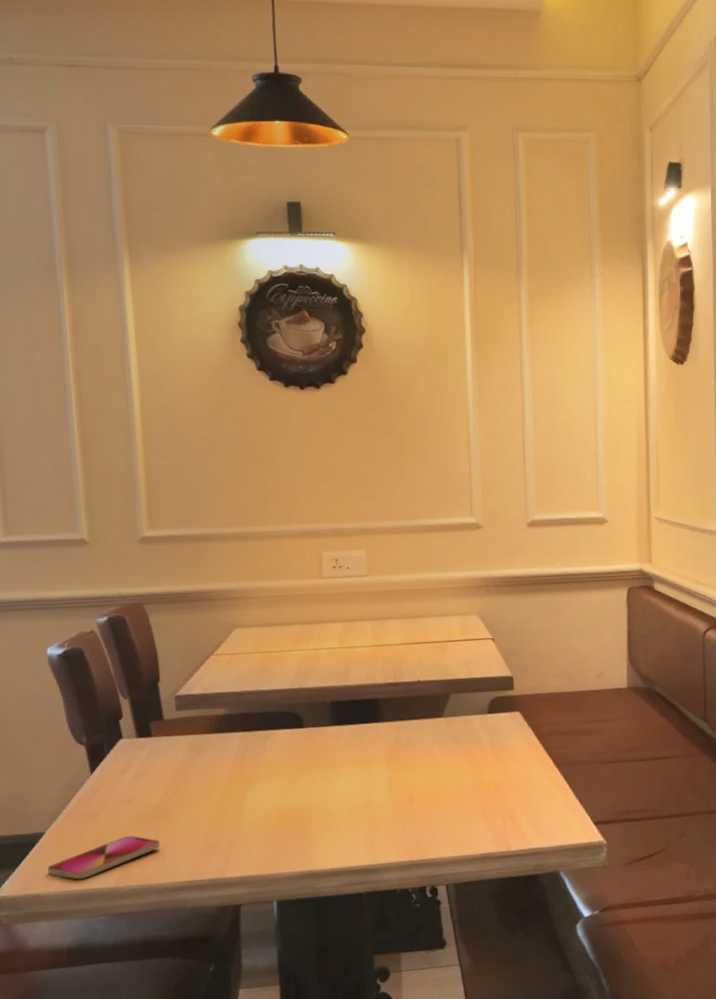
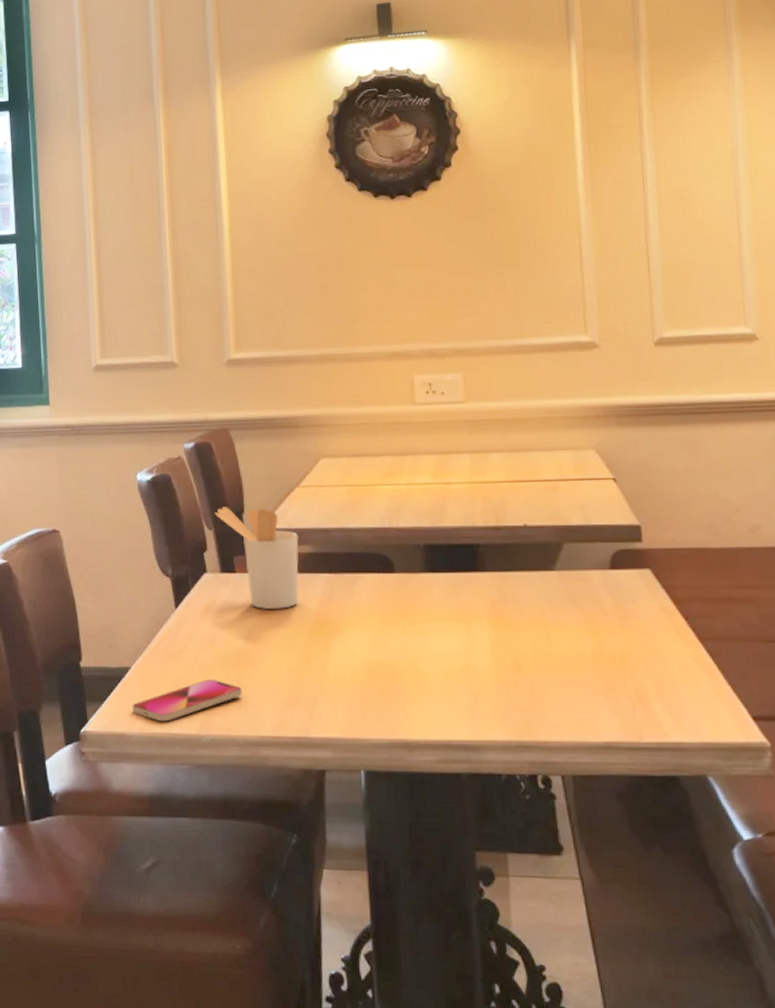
utensil holder: none [130,676,214,768] -> present [215,507,299,610]

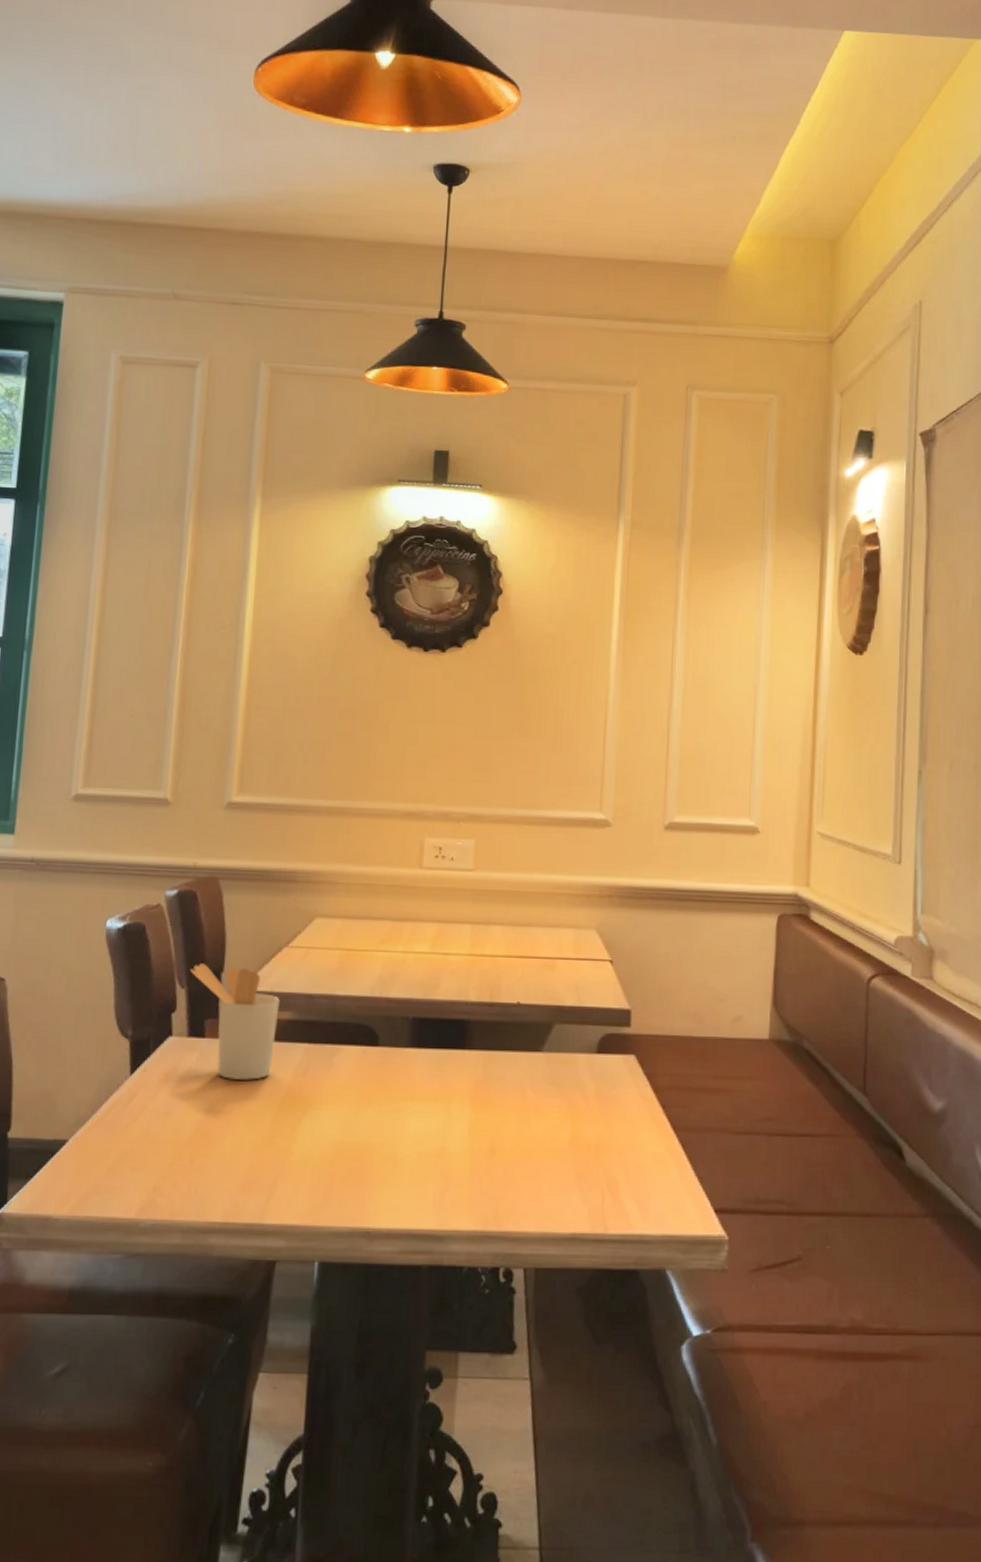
smartphone: present [132,680,242,722] -> none [63,1157,194,1204]

